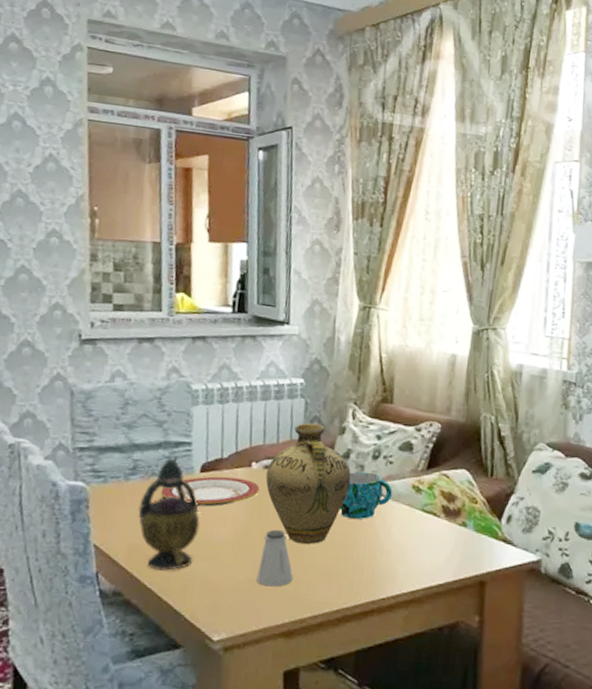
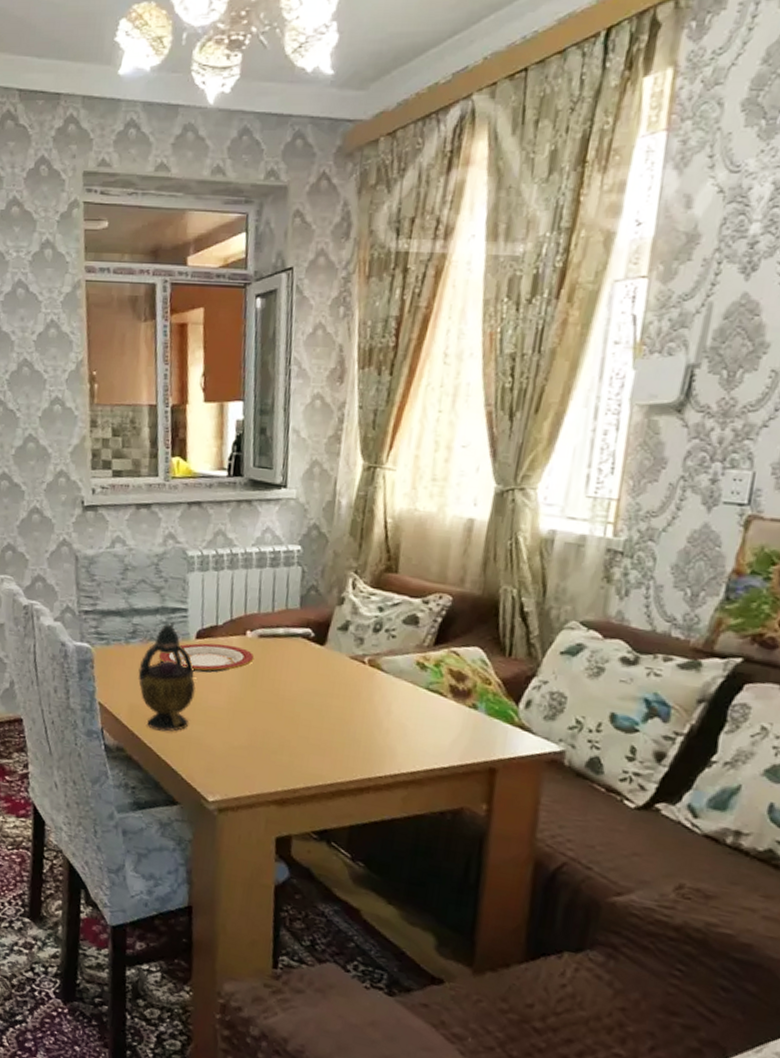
saltshaker: present [256,529,294,587] -> none [250,698,287,756]
jug: present [265,423,351,545] -> none [260,592,350,717]
cup: present [340,471,392,520] -> none [337,644,394,694]

